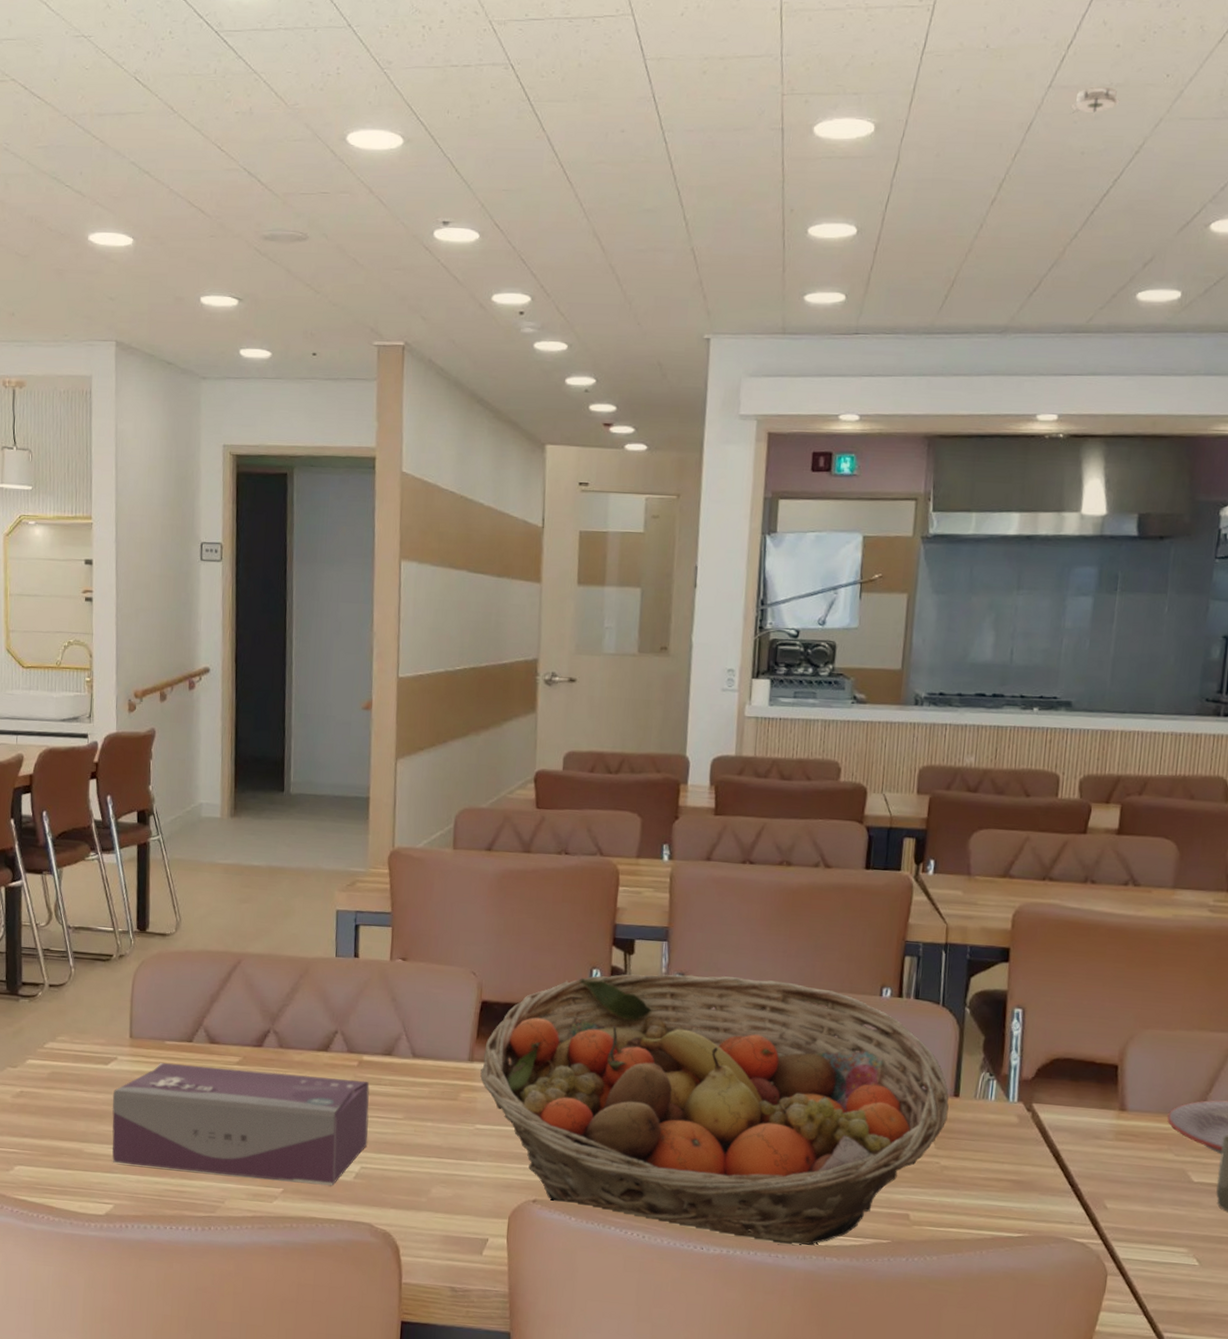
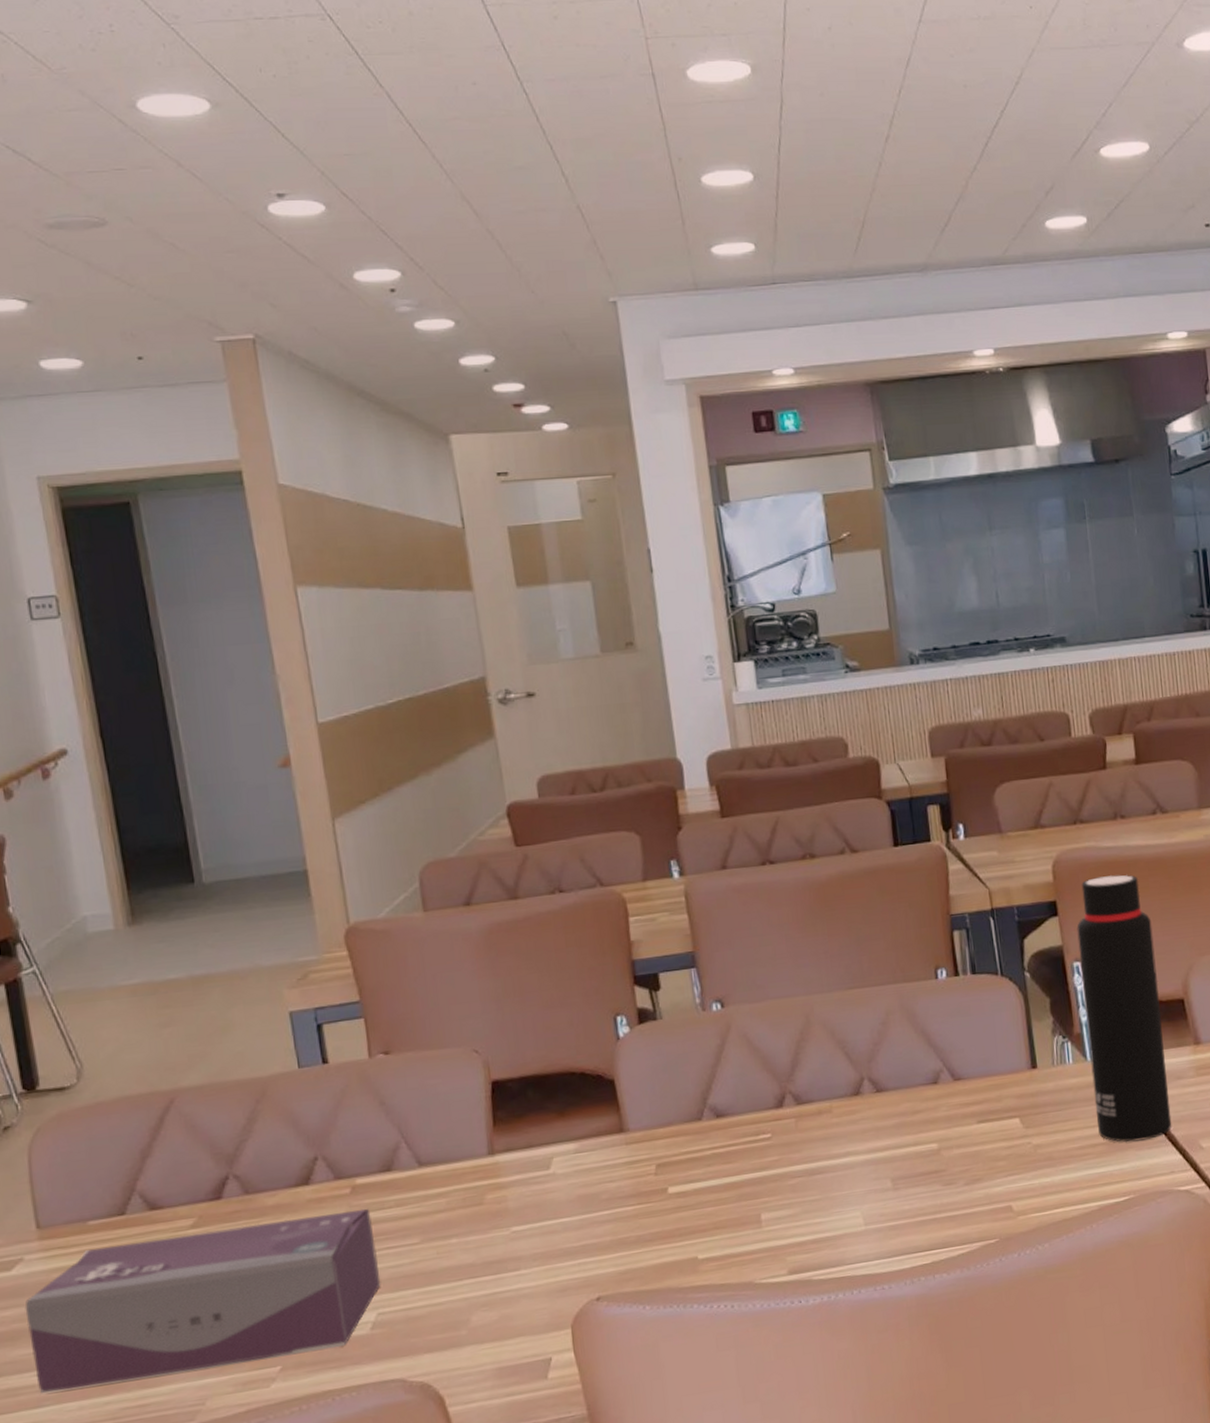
fruit basket: present [480,974,949,1246] -> none [505,984,1030,1294]
water bottle: none [1006,934,1101,1188] -> present [1077,874,1172,1143]
smoke detector: present [1070,86,1120,115] -> none [944,20,991,49]

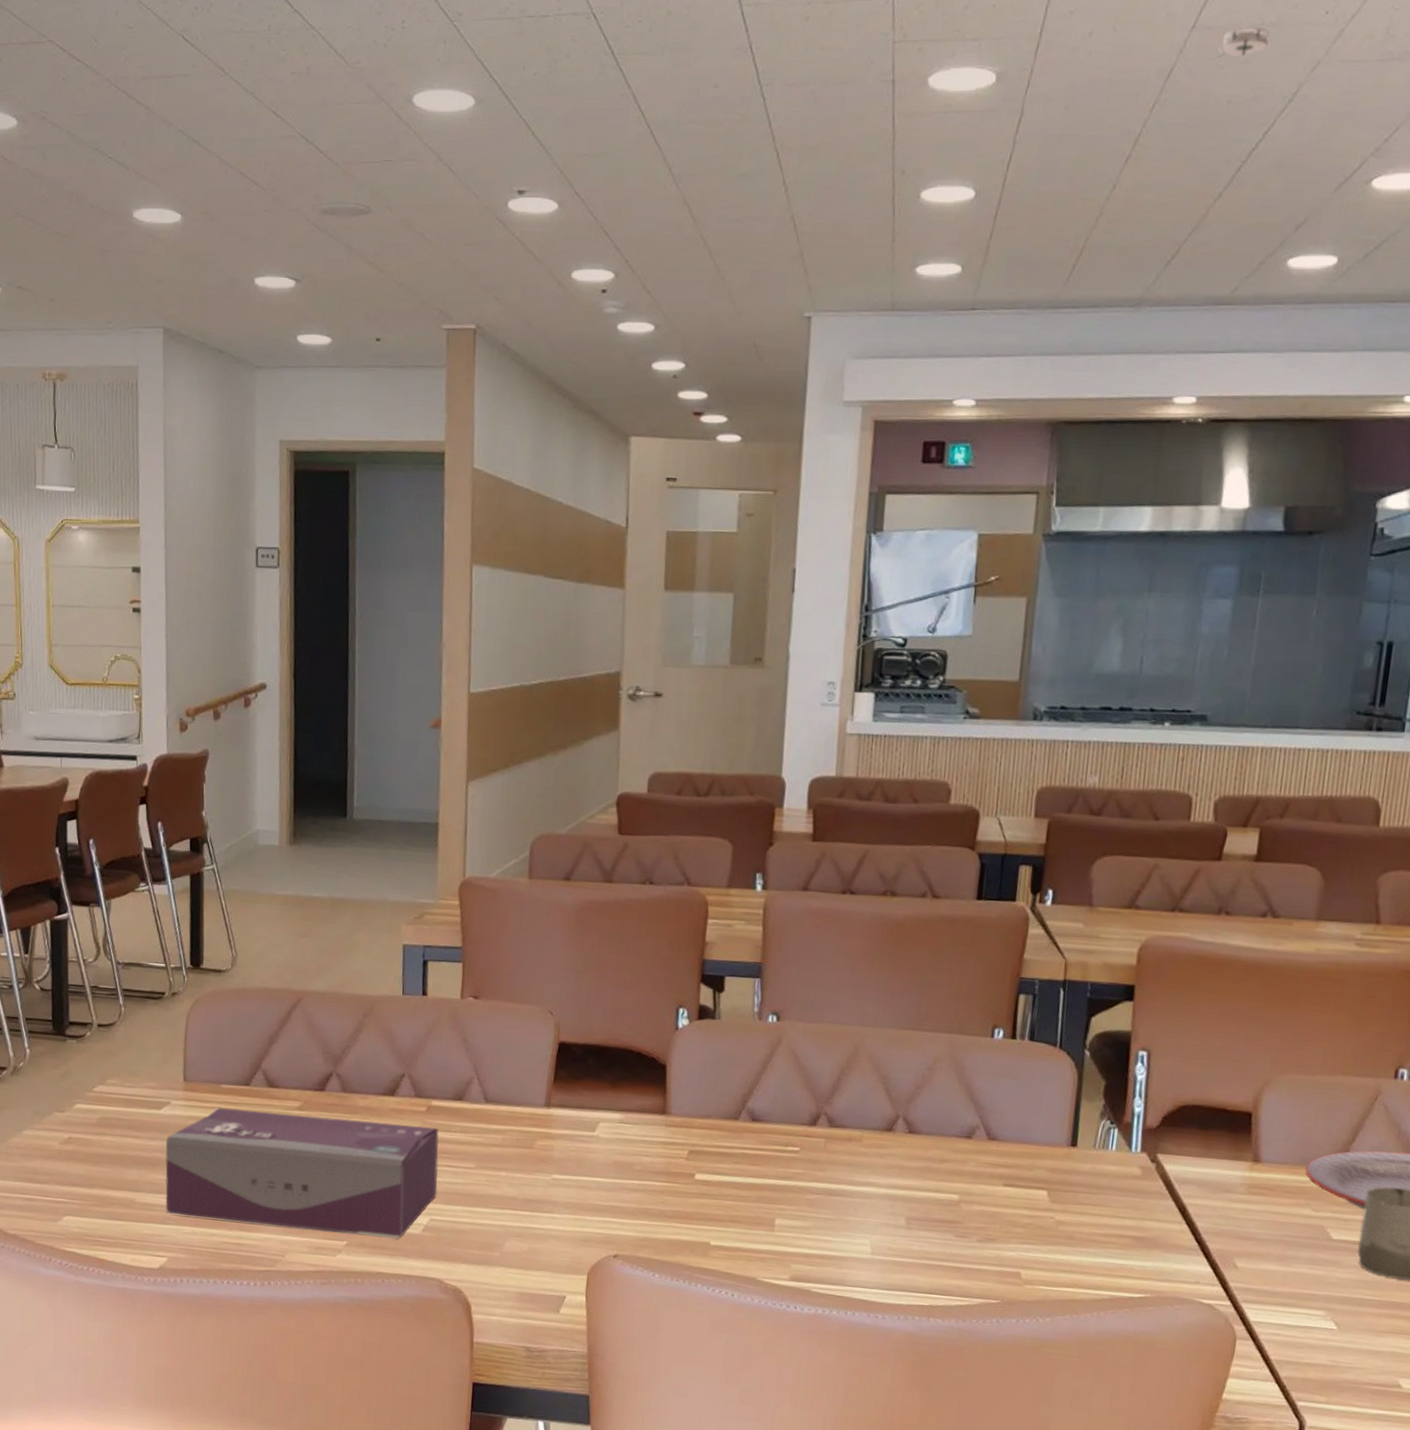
smoke detector: none [944,20,991,49] -> present [1215,26,1272,59]
water bottle: present [1077,874,1172,1143] -> none [1127,970,1235,1245]

